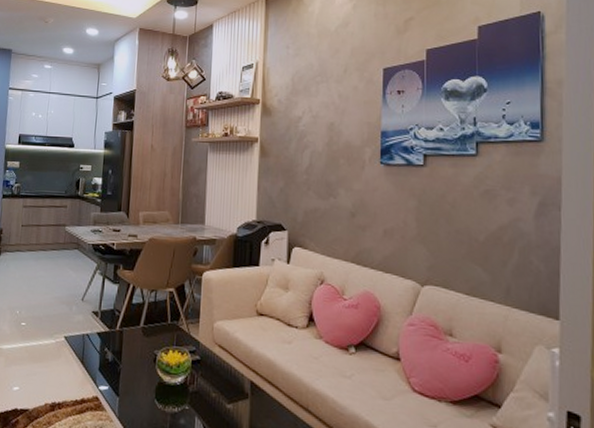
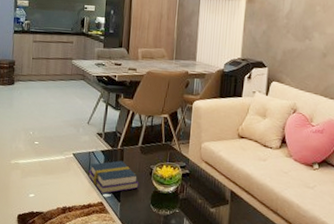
book: none [81,344,141,386] -> present [88,160,139,194]

